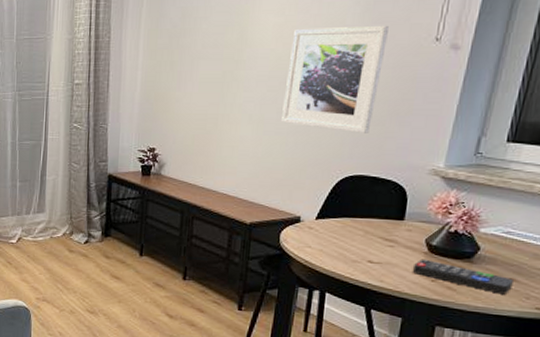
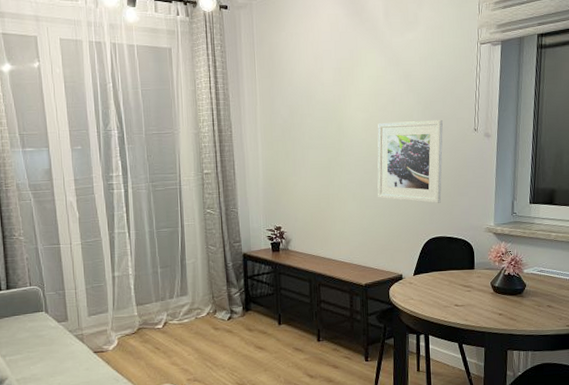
remote control: present [412,258,513,295] -> none [485,298,550,319]

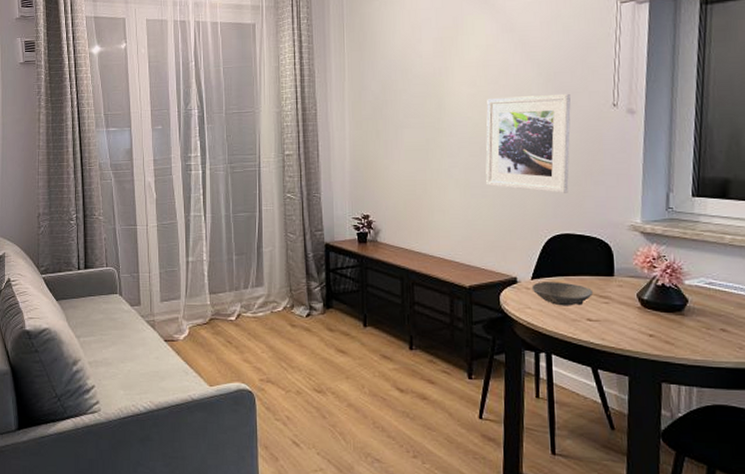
bowl: none [414,276,460,296] -> present [531,282,594,306]

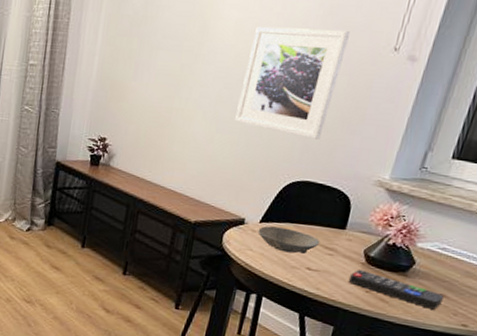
remote control: none [629,314,725,346] -> present [348,269,444,310]

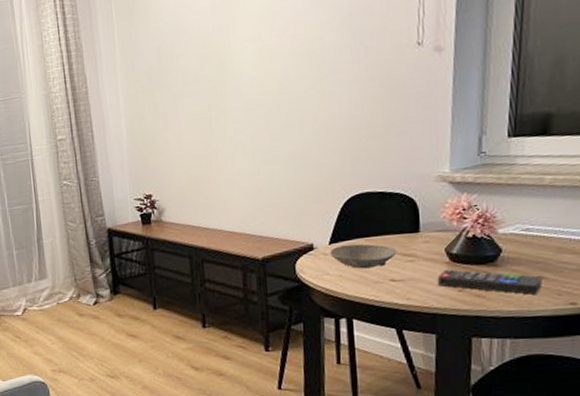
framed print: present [235,27,350,139] -> none [274,36,369,150]

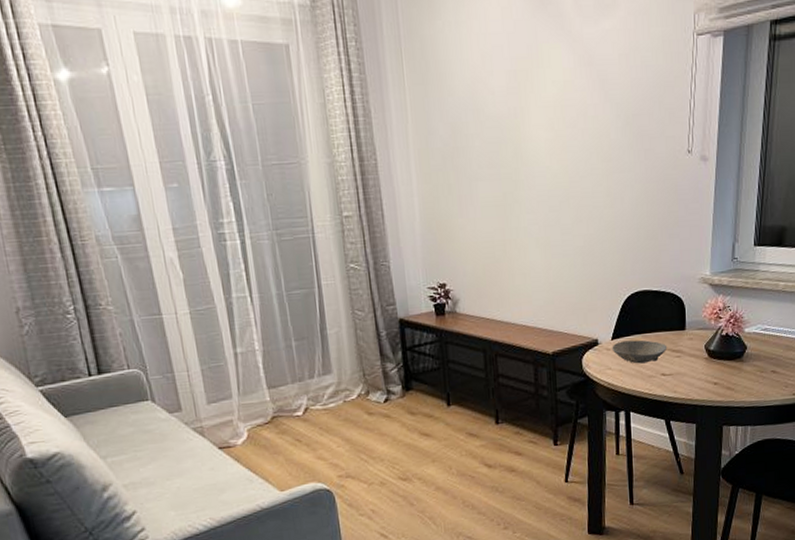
remote control: present [437,269,542,295] -> none [698,364,774,387]

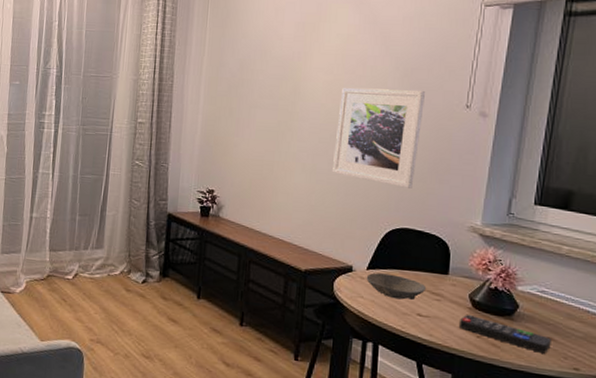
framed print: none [565,138,649,249] -> present [333,88,425,189]
remote control: none [698,364,774,387] -> present [458,314,551,354]

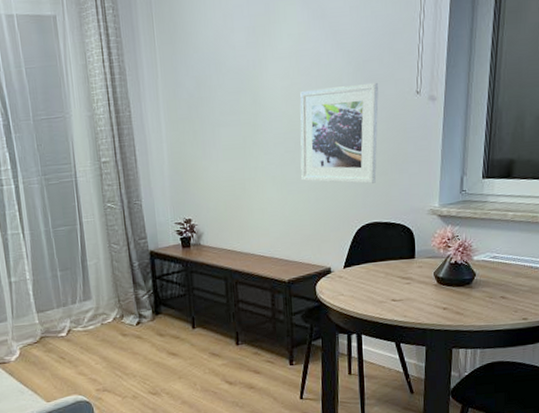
bowl: present [366,273,427,300] -> none [344,268,398,290]
remote control: present [458,314,551,354] -> none [427,290,504,312]

